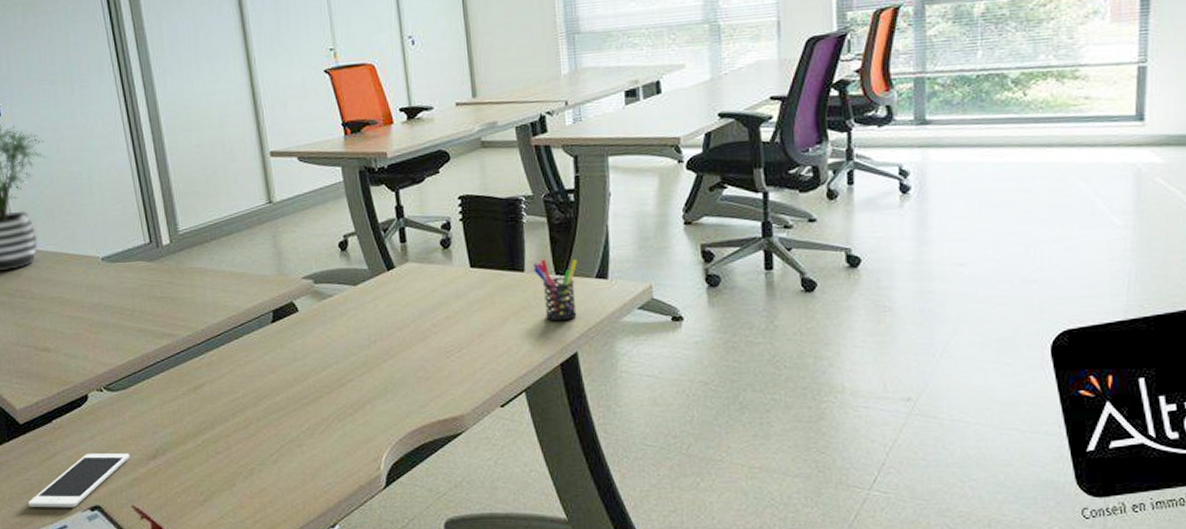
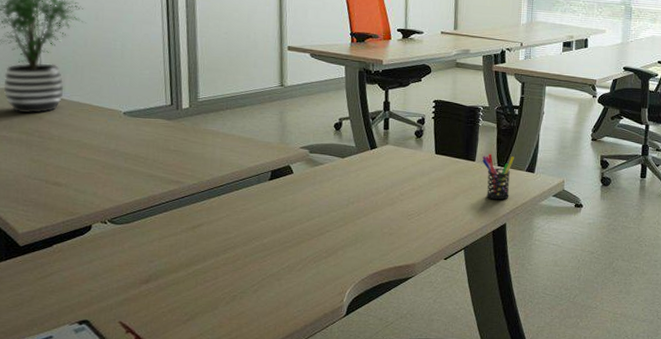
cell phone: present [27,453,130,508] -> none [16,275,124,321]

